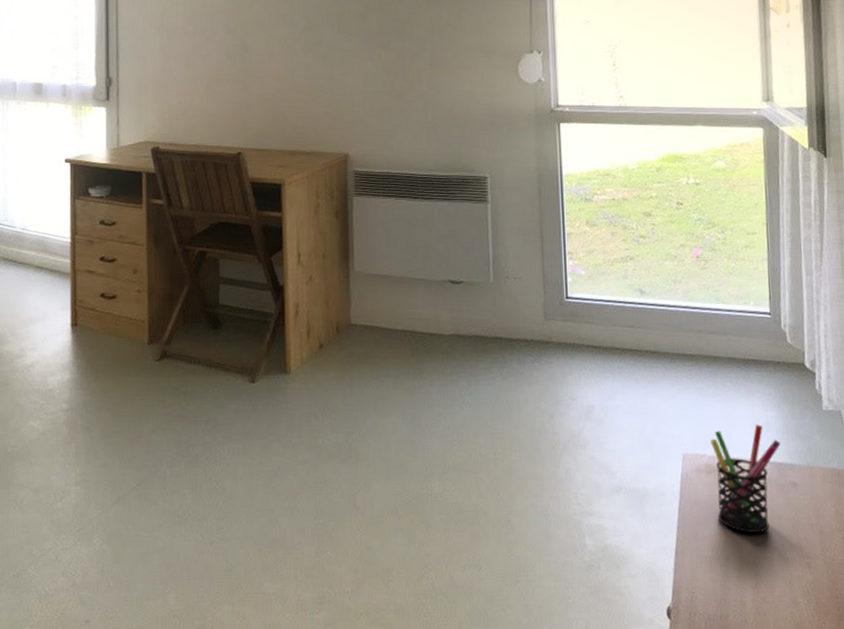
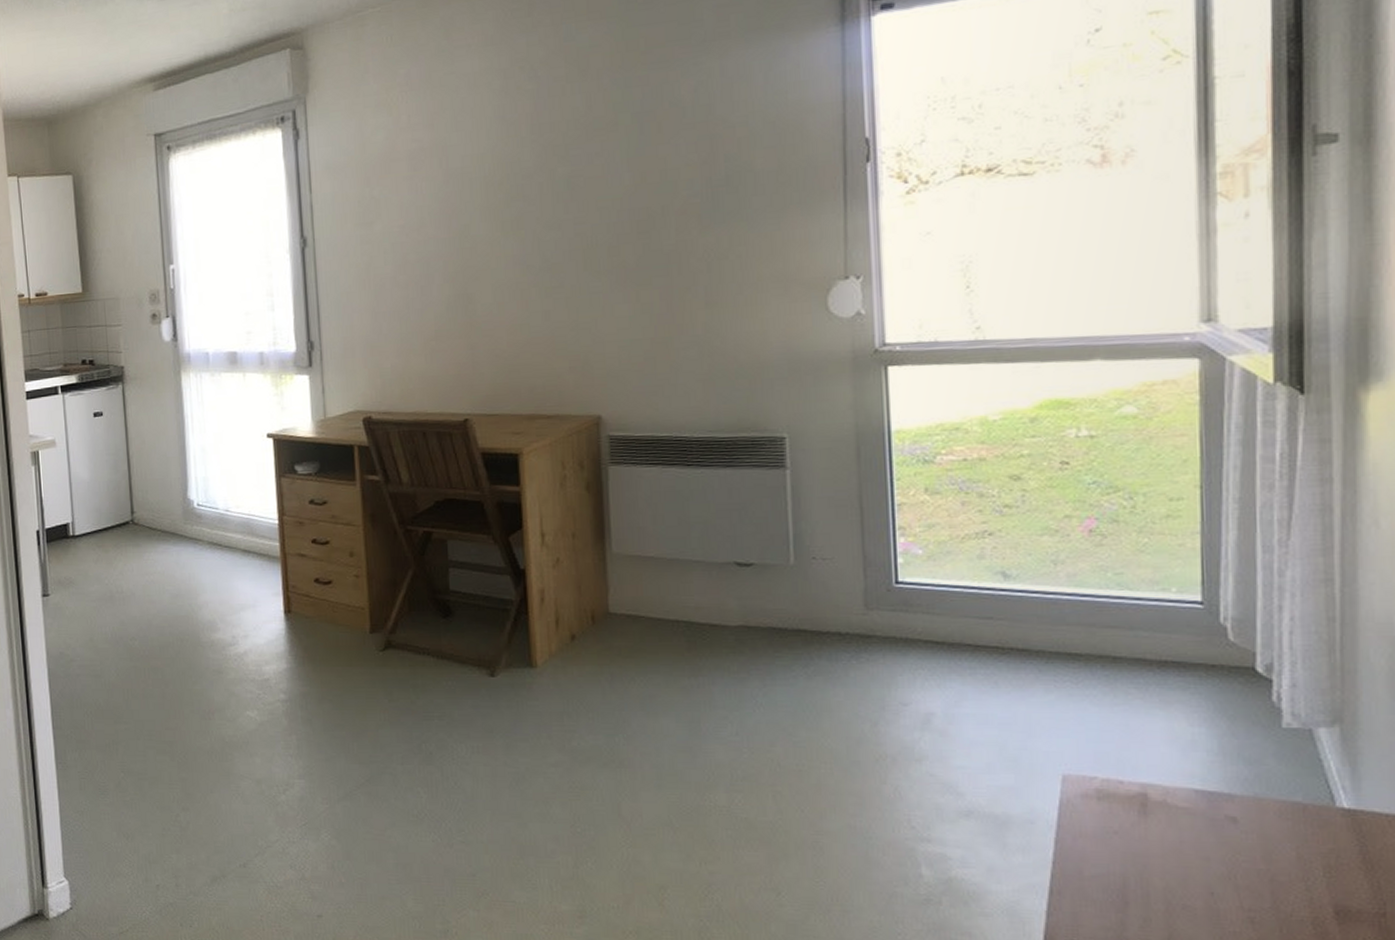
pen holder: present [711,424,781,534] -> none [1105,743,1213,877]

